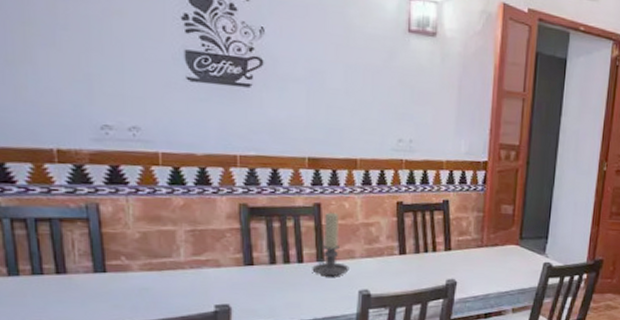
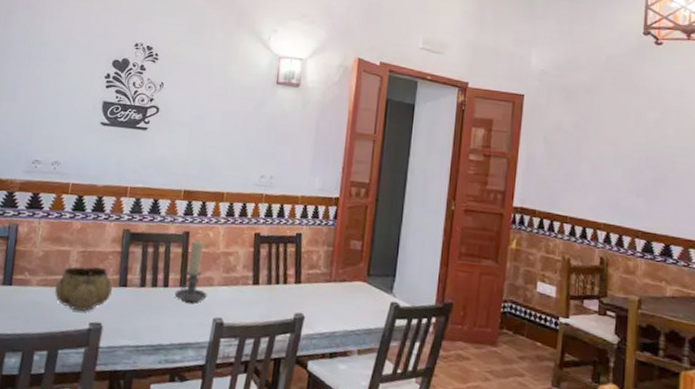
decorative bowl: none [165,246,236,295] -> present [55,266,113,312]

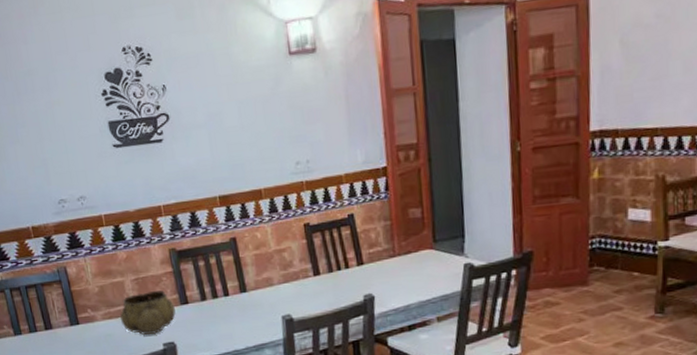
candle holder: present [175,240,207,303] -> none [237,244,270,306]

